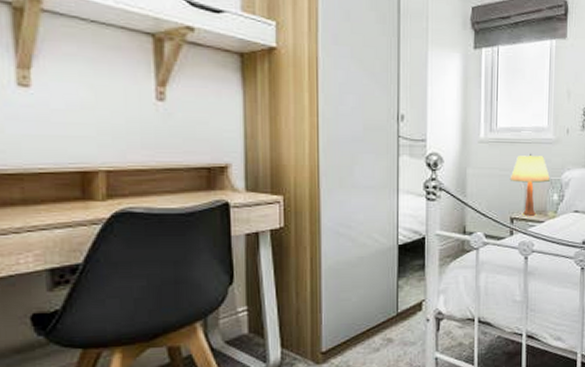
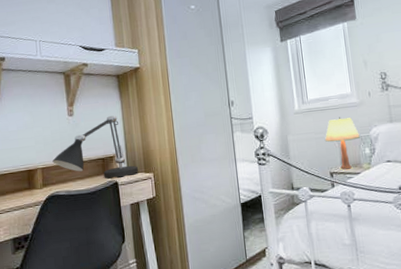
desk lamp: none [125,109,263,197] -> present [52,115,139,179]

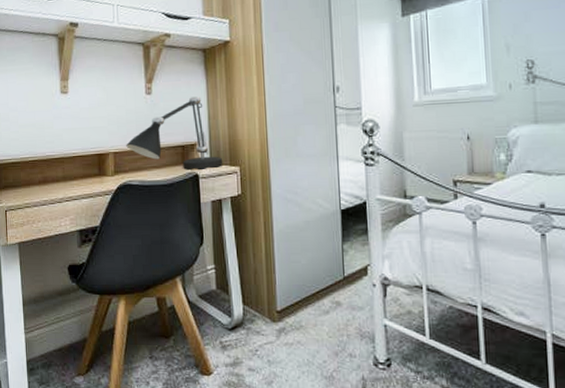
table lamp: present [324,116,361,170] -> none [449,112,496,178]

